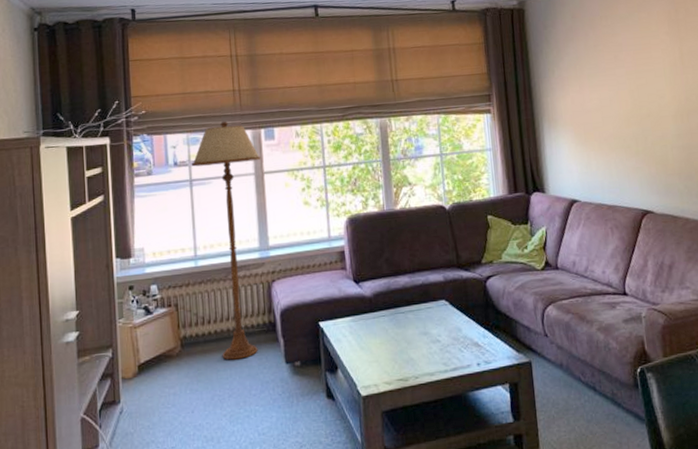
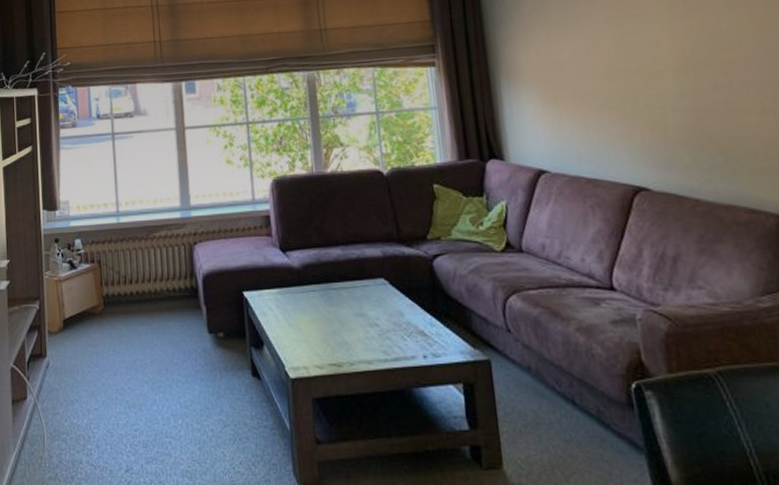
floor lamp: present [192,121,261,360] -> none [114,73,182,324]

